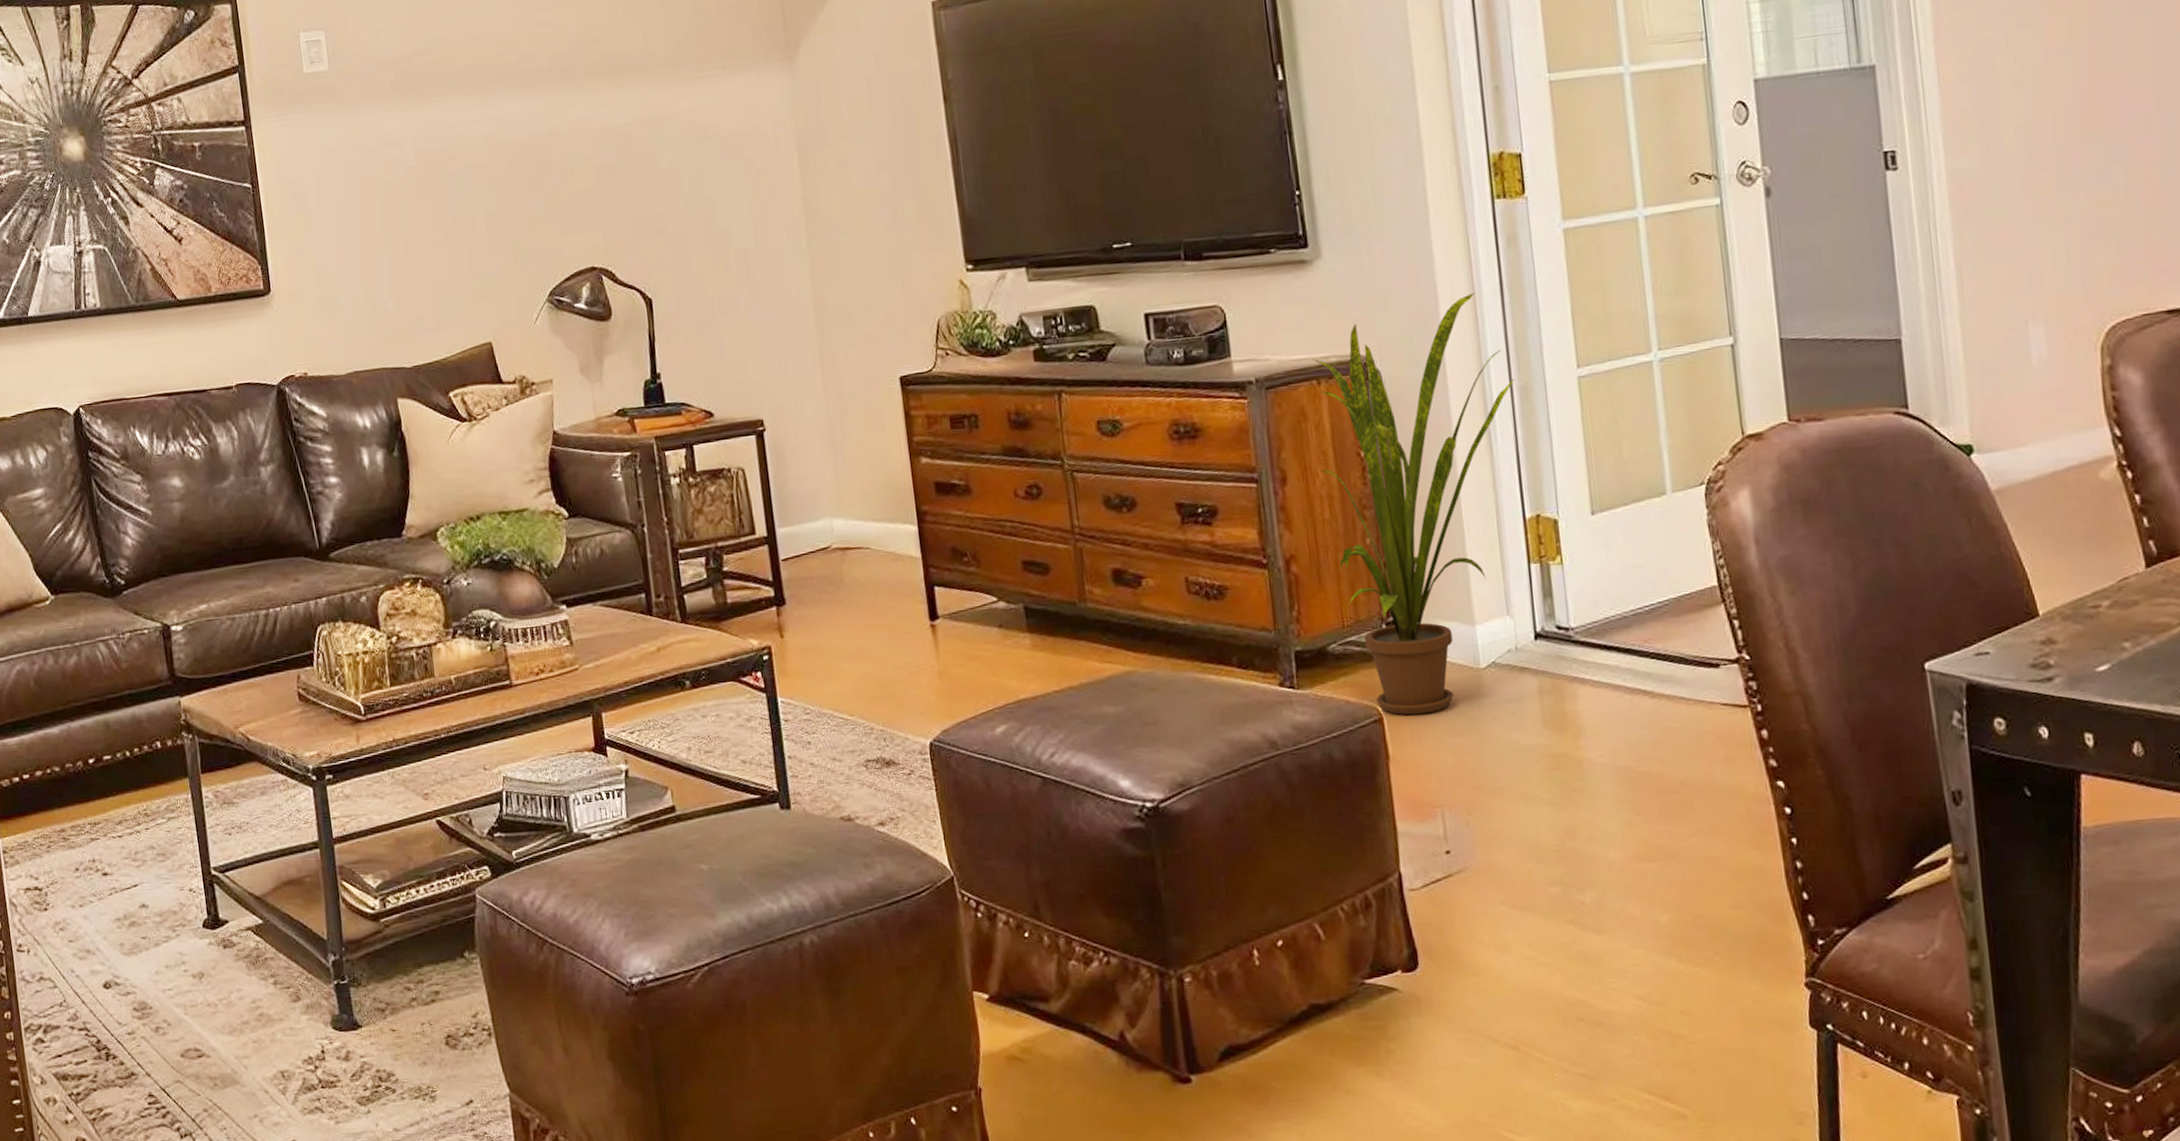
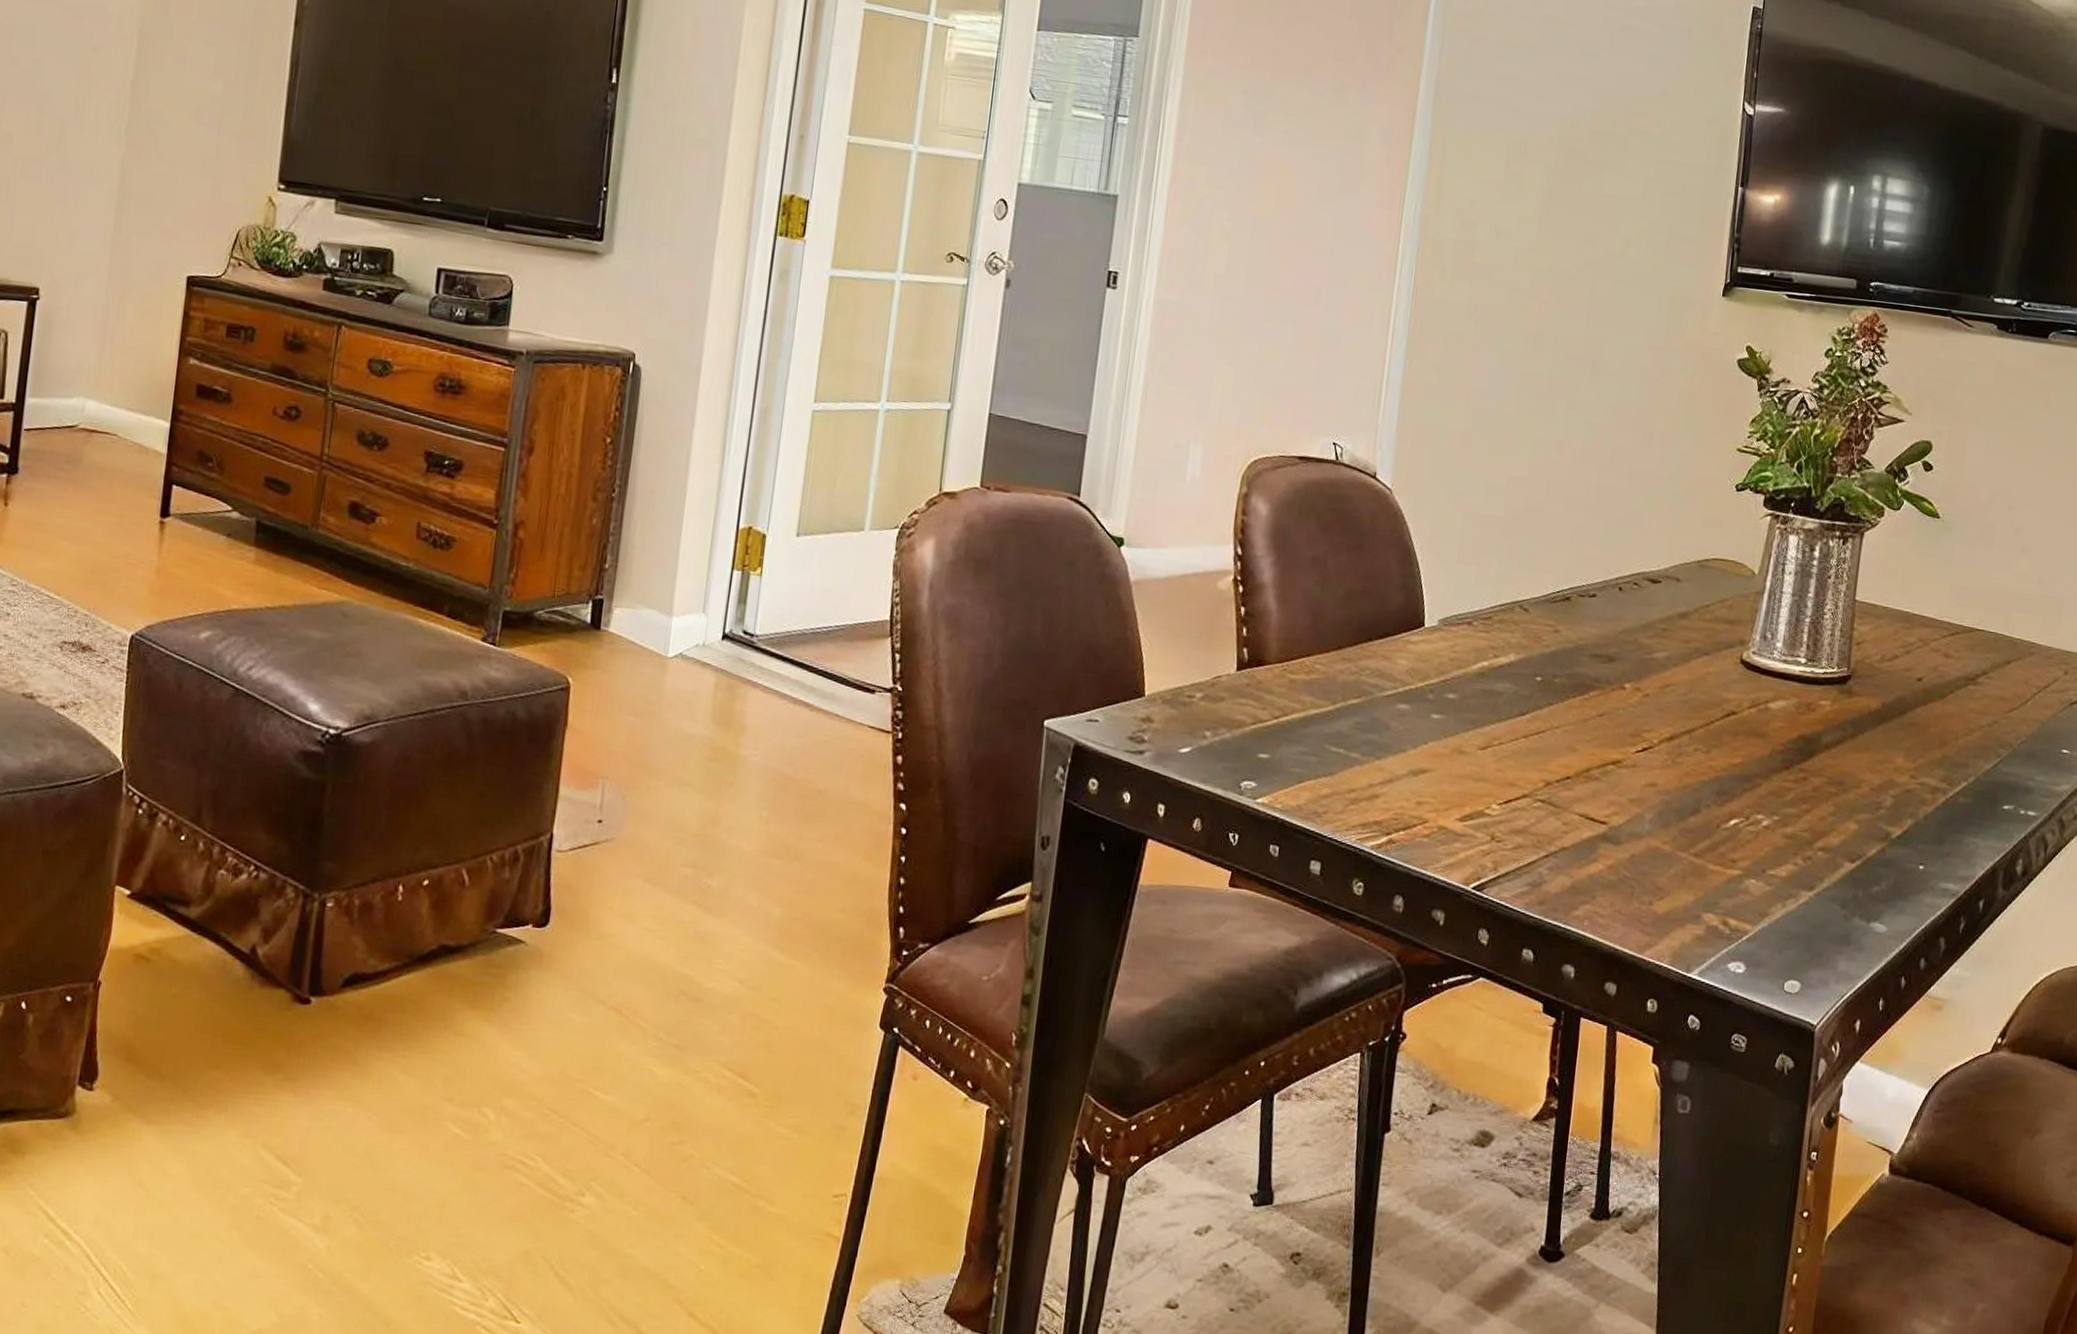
house plant: present [1312,293,1515,715] -> none [561,315,758,691]

